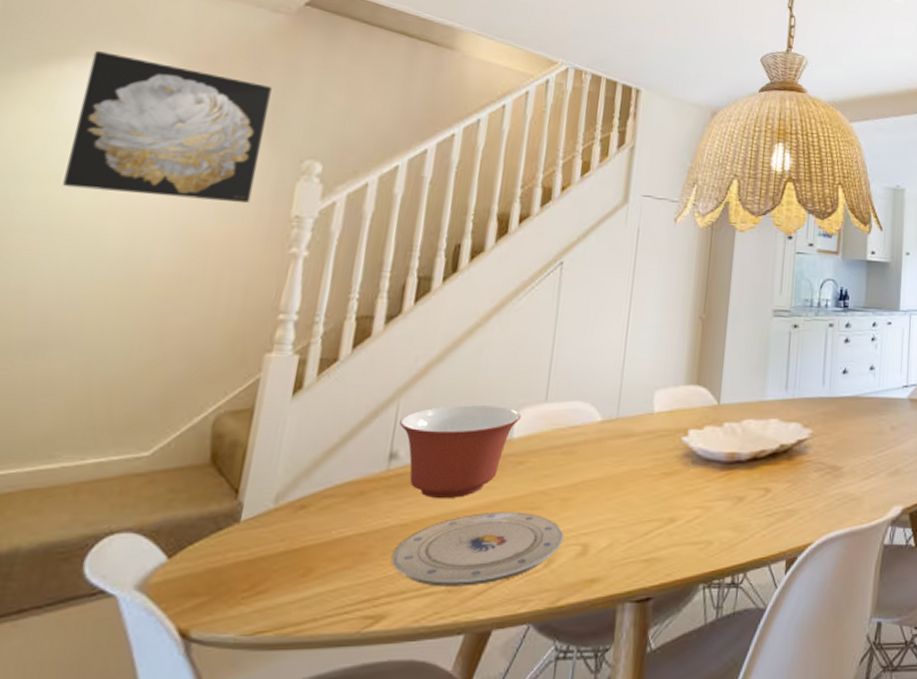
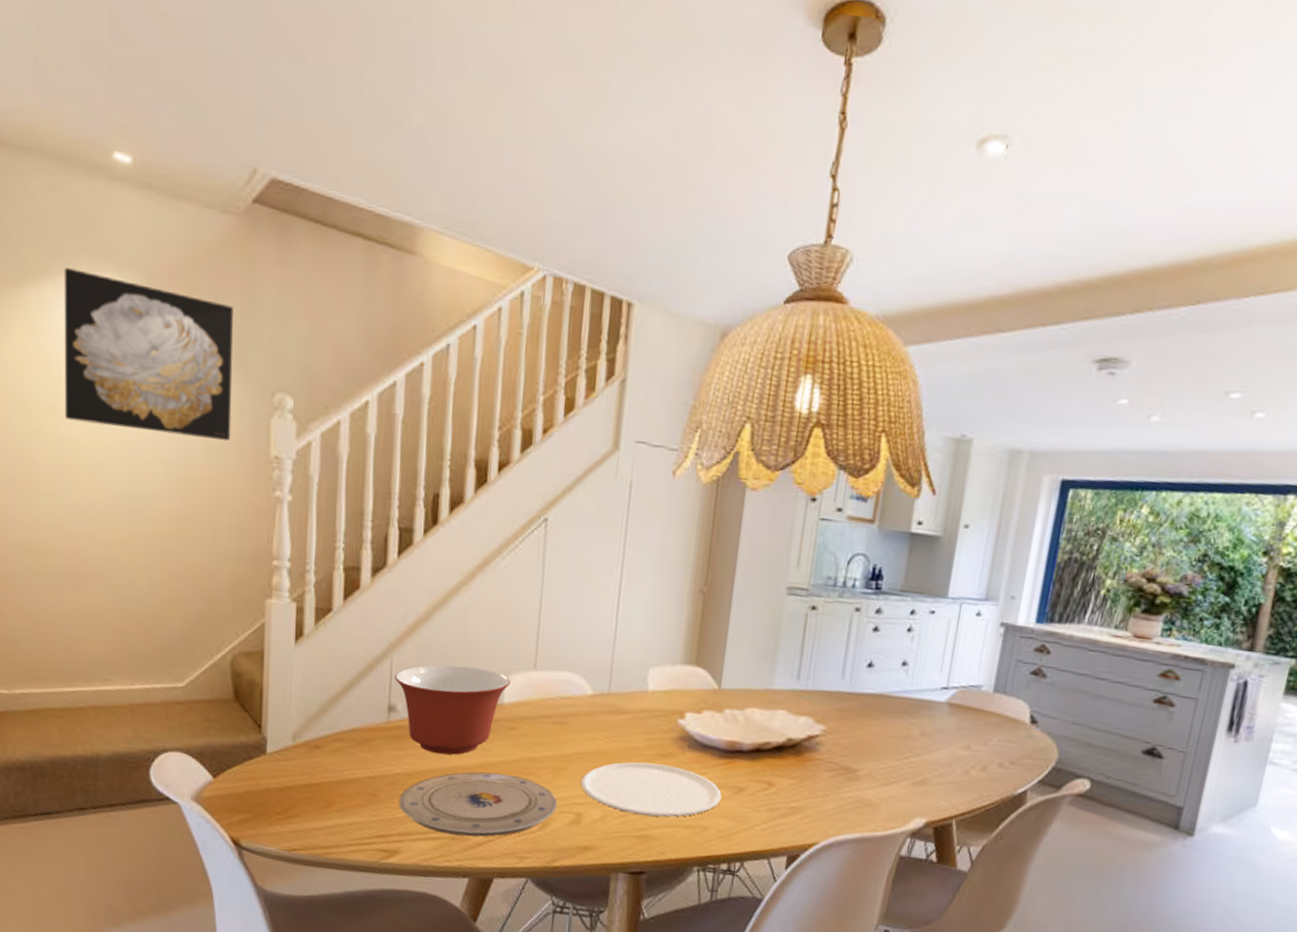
plate: none [588,483,724,537] -> present [581,762,722,817]

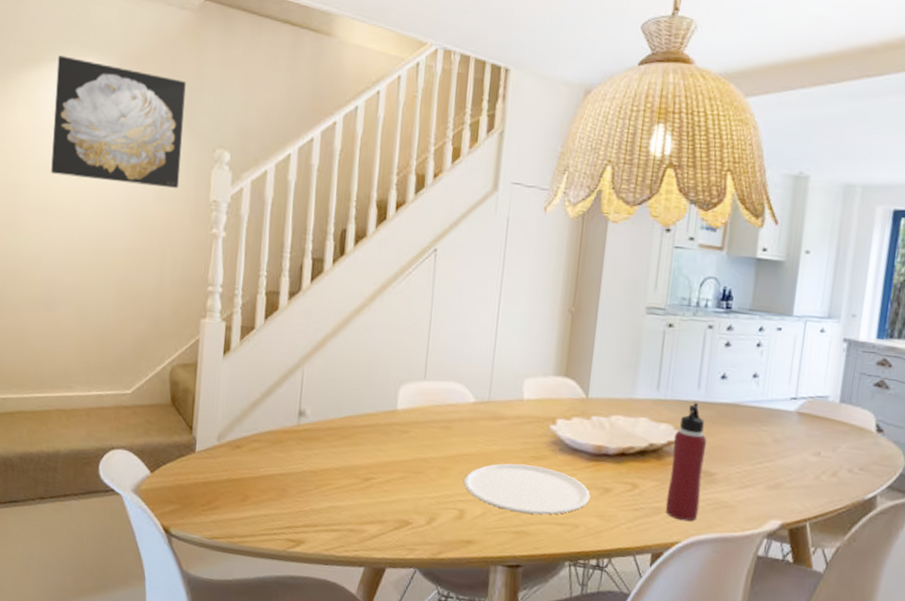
mixing bowl: present [395,664,511,755] -> none [305,375,404,455]
plate: present [398,771,558,837] -> none [305,470,444,530]
water bottle: none [803,692,851,822] -> present [665,402,707,522]

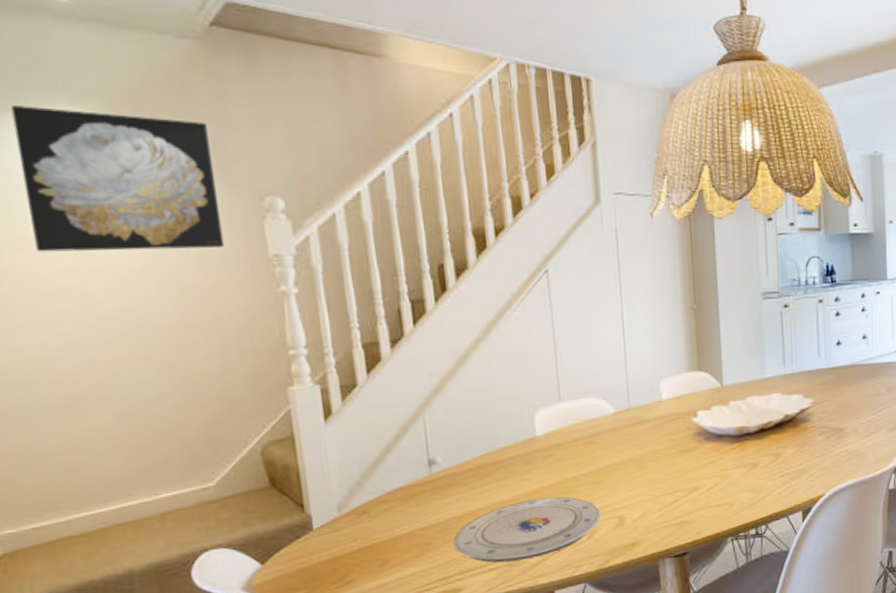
plate: none [305,470,444,530] -> present [453,497,601,563]
plate: present [464,463,591,515] -> none [618,458,740,506]
water bottle: present [665,402,707,522] -> none [804,370,836,476]

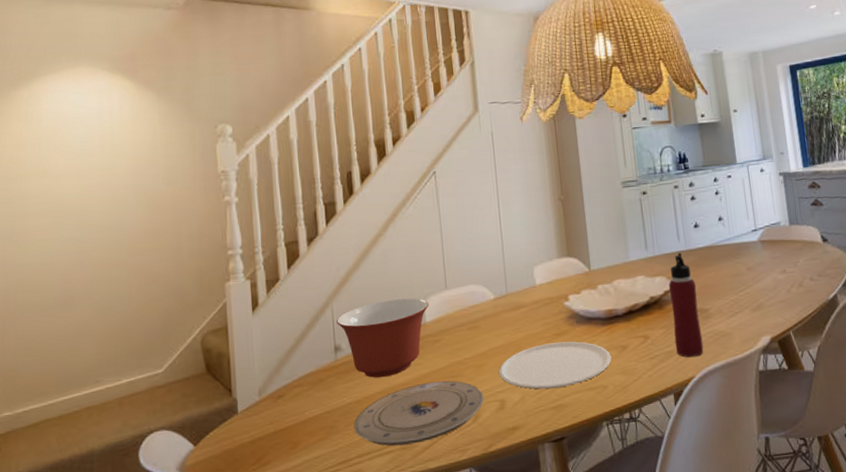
wall art: present [10,106,225,252] -> none [49,68,186,179]
mixing bowl: none [430,409,540,494] -> present [336,298,429,378]
plate: none [618,458,740,506] -> present [499,341,612,390]
water bottle: none [804,370,836,476] -> present [668,252,704,358]

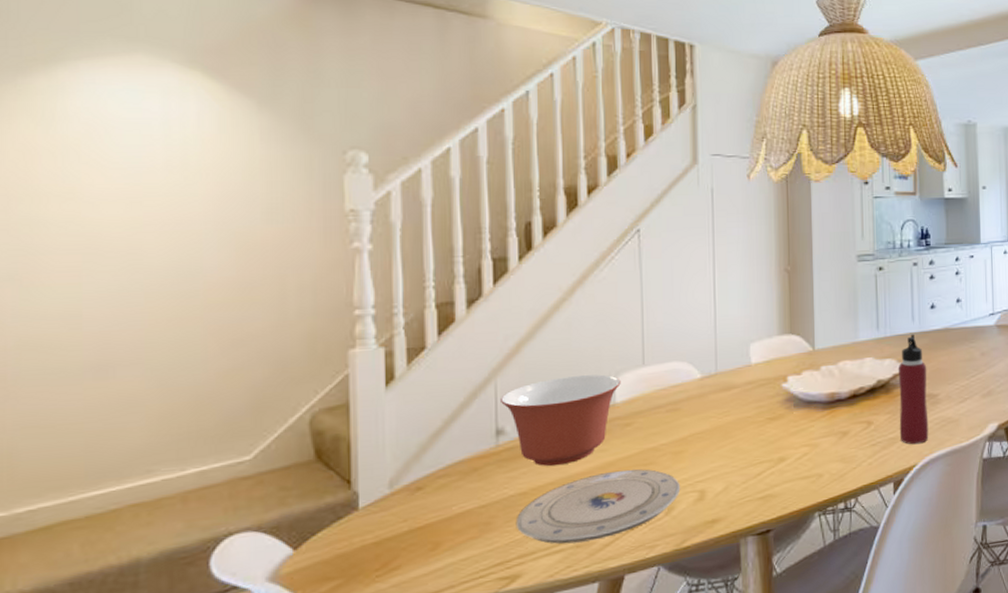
plate: present [499,341,612,390] -> none [701,426,830,479]

